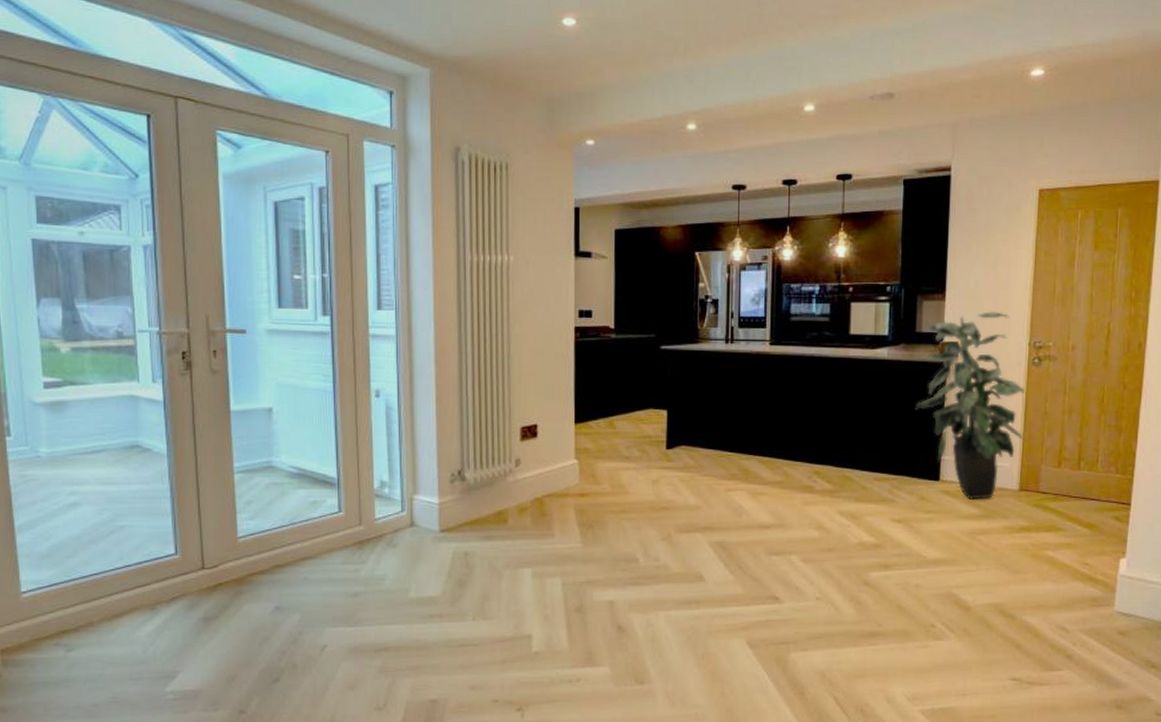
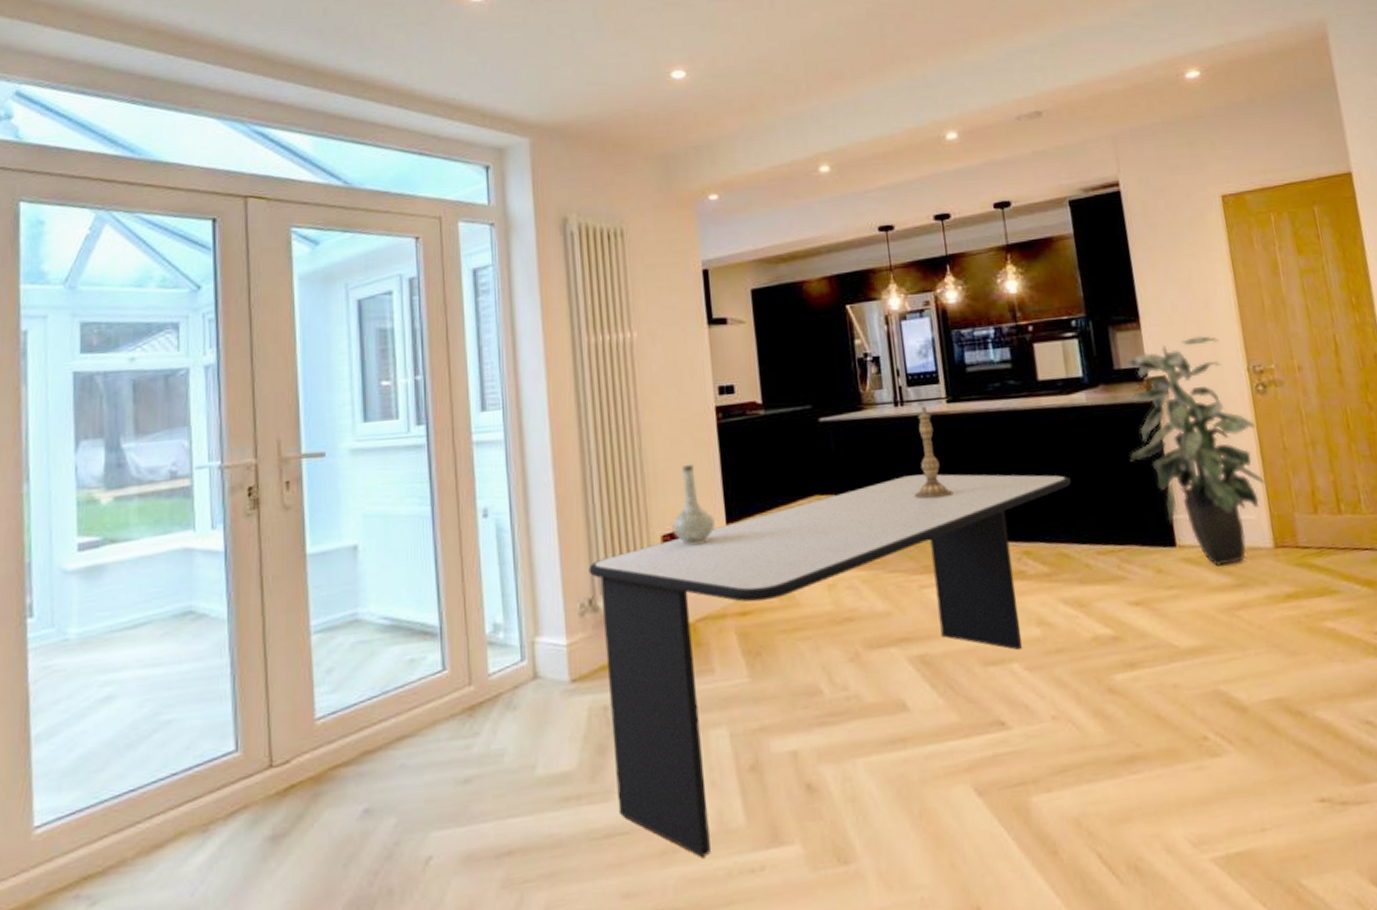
dining table: none [459,401,863,668] -> present [588,473,1071,857]
vase: none [530,372,565,438] -> present [672,464,715,546]
candlestick: none [731,344,765,422] -> present [914,404,954,500]

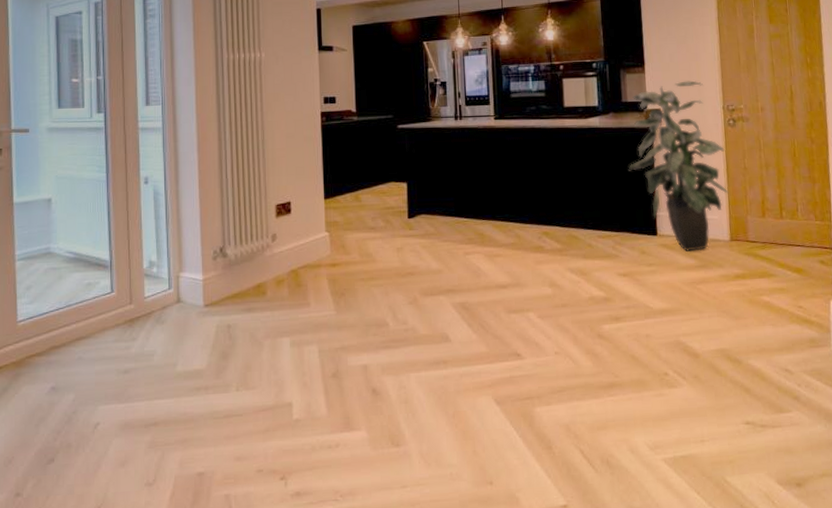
dining table: present [588,473,1071,857] -> none [221,171,583,435]
vase: present [672,464,715,546] -> none [284,153,316,214]
candlestick: present [914,404,954,500] -> none [465,119,495,190]

